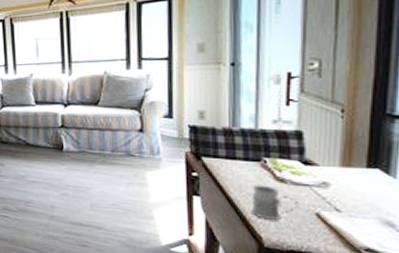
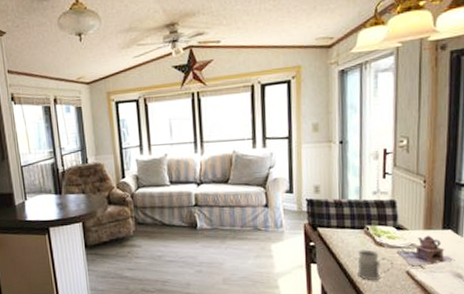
teapot: none [304,173,384,209] -> present [397,235,455,267]

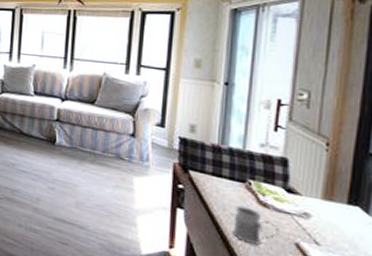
teapot: present [397,235,455,267] -> none [285,206,363,245]

